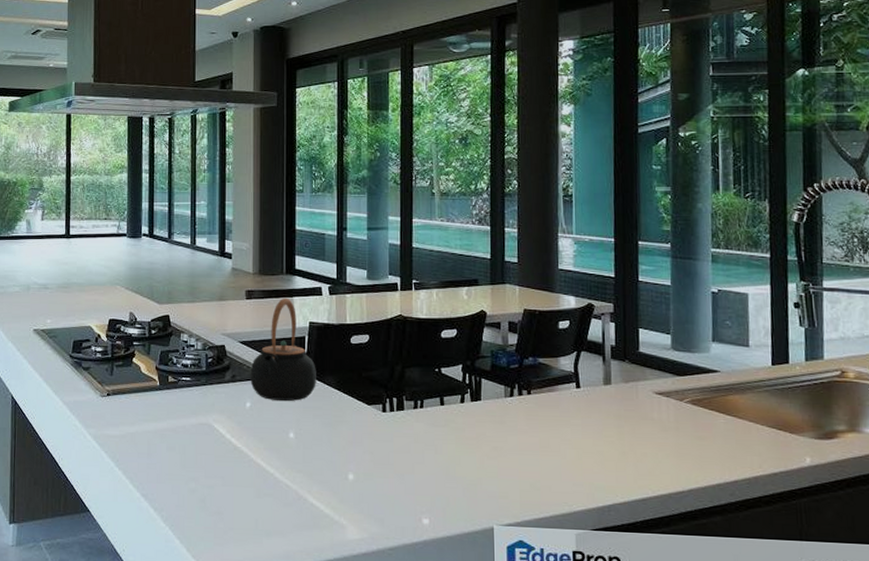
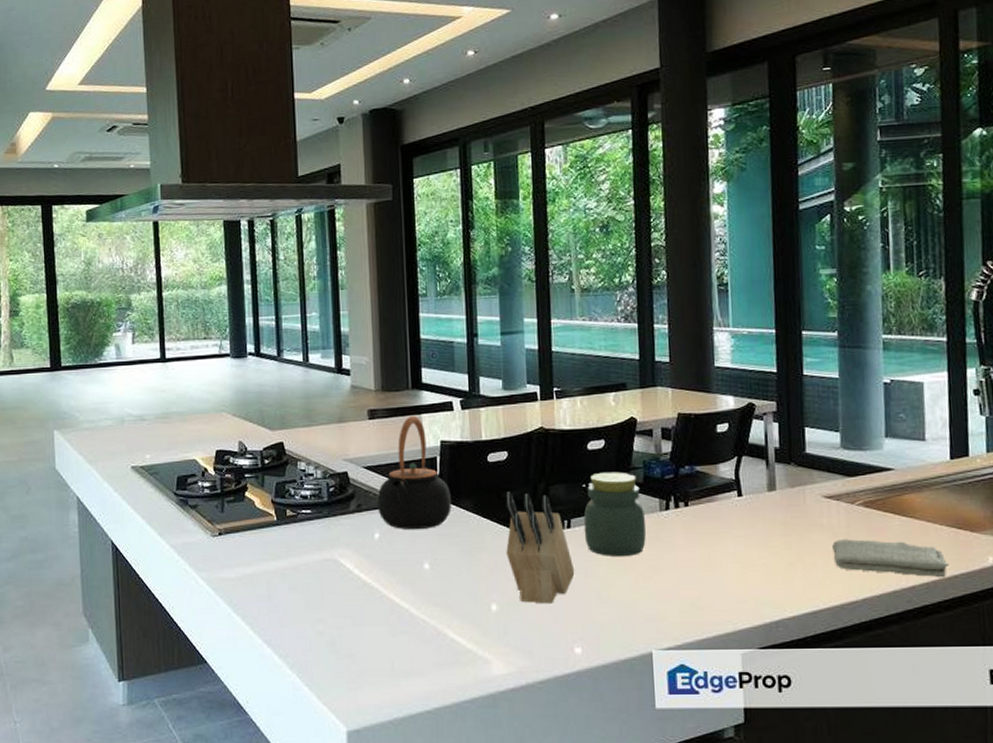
knife block: none [364,371,426,477] -> present [505,492,575,604]
jar: none [435,359,492,437] -> present [583,472,647,556]
washcloth: none [662,433,769,475] -> present [832,539,949,578]

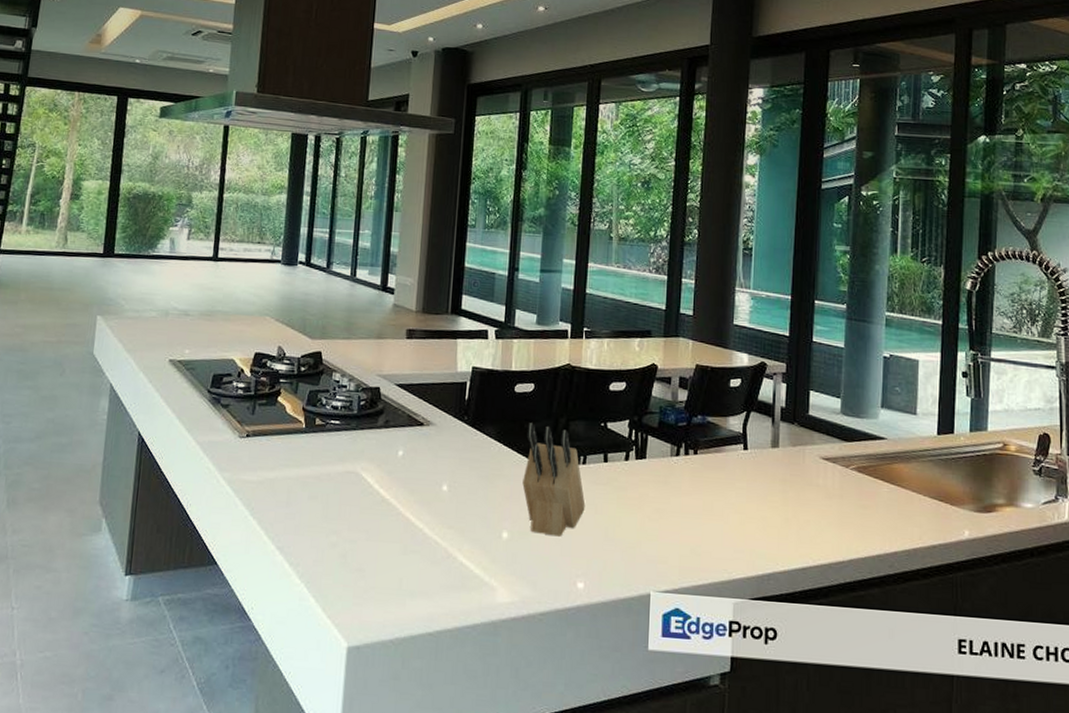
teapot: present [377,415,451,529] -> none [404,339,476,451]
jar: present [583,472,647,556] -> none [598,413,657,497]
washcloth: present [832,539,949,578] -> none [825,500,929,547]

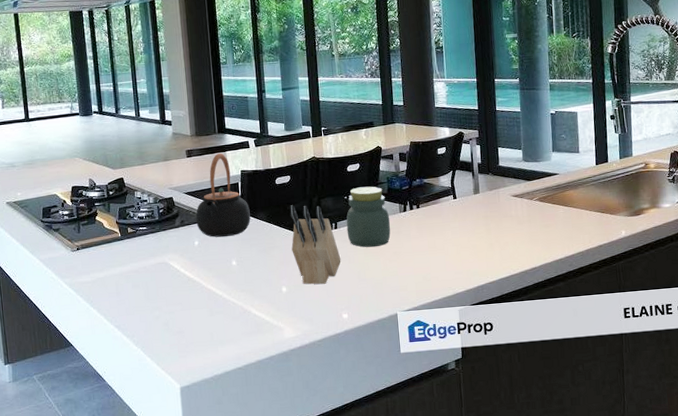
teapot: none [404,339,476,451] -> present [195,153,251,237]
jar: none [598,413,657,497] -> present [346,186,391,247]

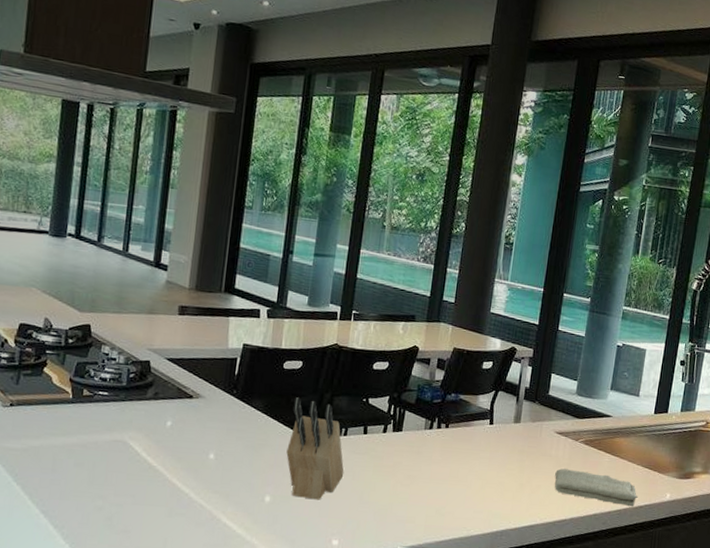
teapot: present [195,153,251,237] -> none [173,317,245,422]
jar: present [346,186,391,247] -> none [357,390,412,465]
washcloth: none [518,224,596,248] -> present [555,468,638,507]

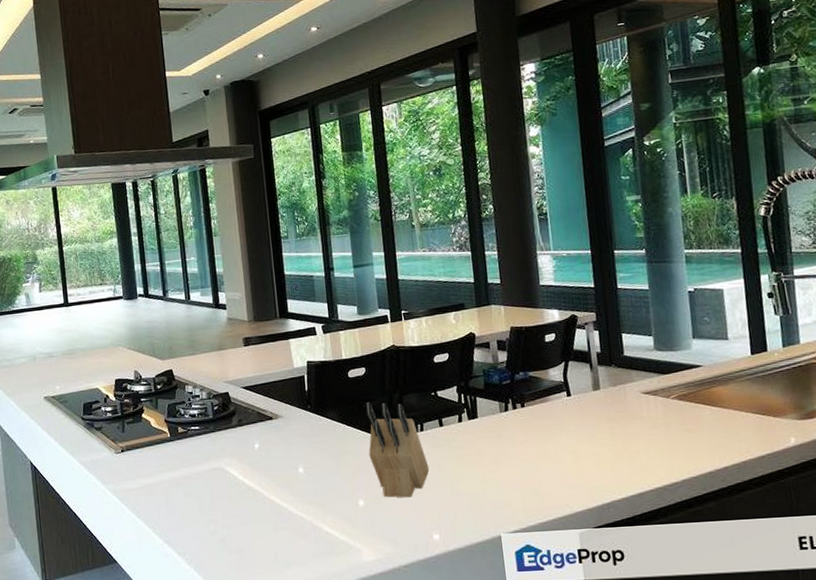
washcloth: present [555,468,638,507] -> none [652,428,756,459]

